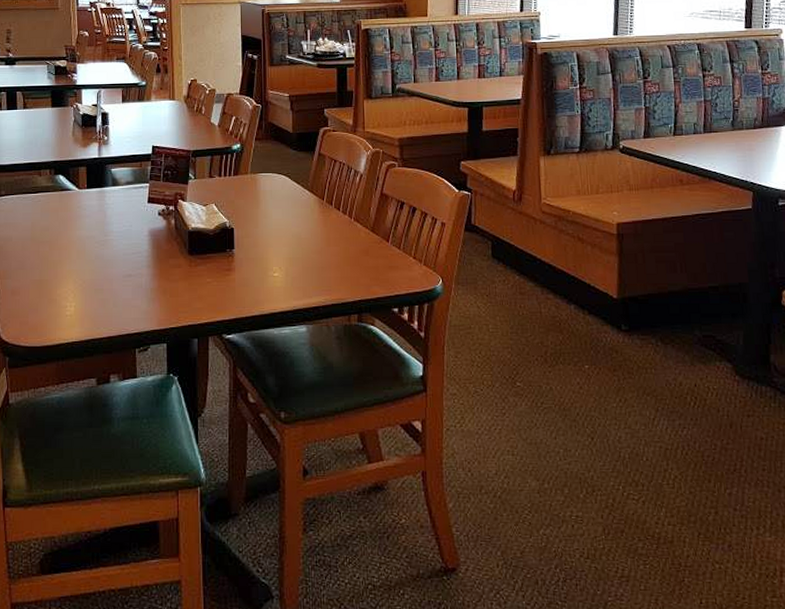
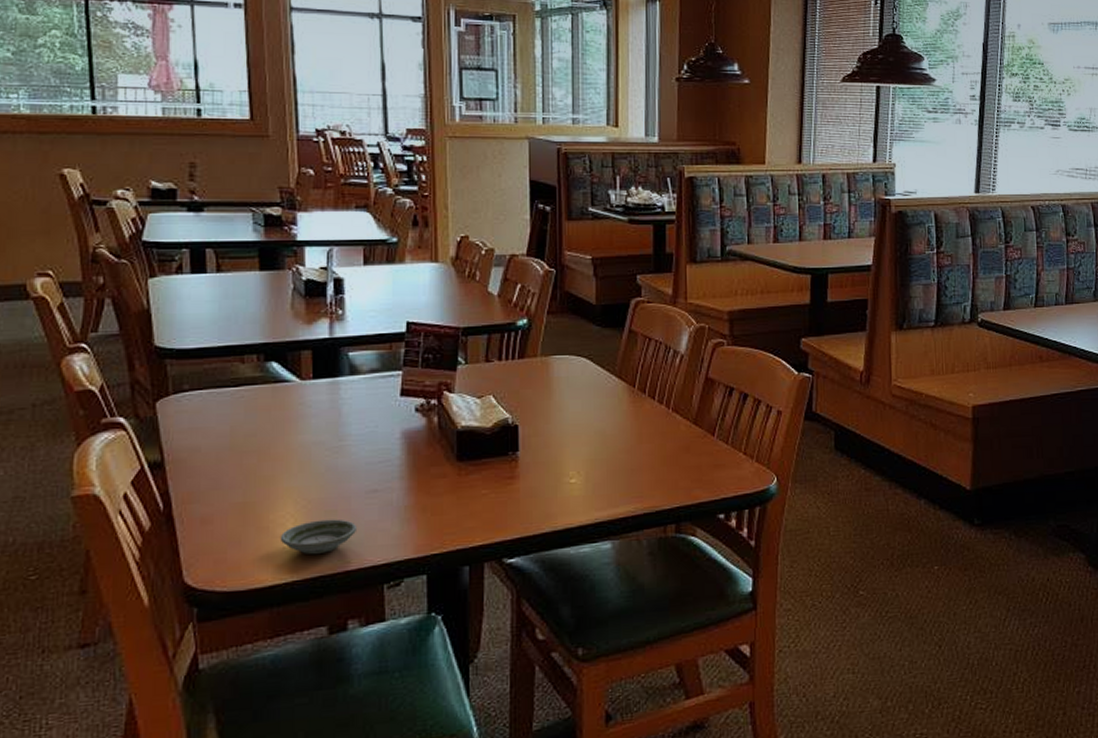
saucer: none [64,296,117,322] -> present [280,519,358,554]

